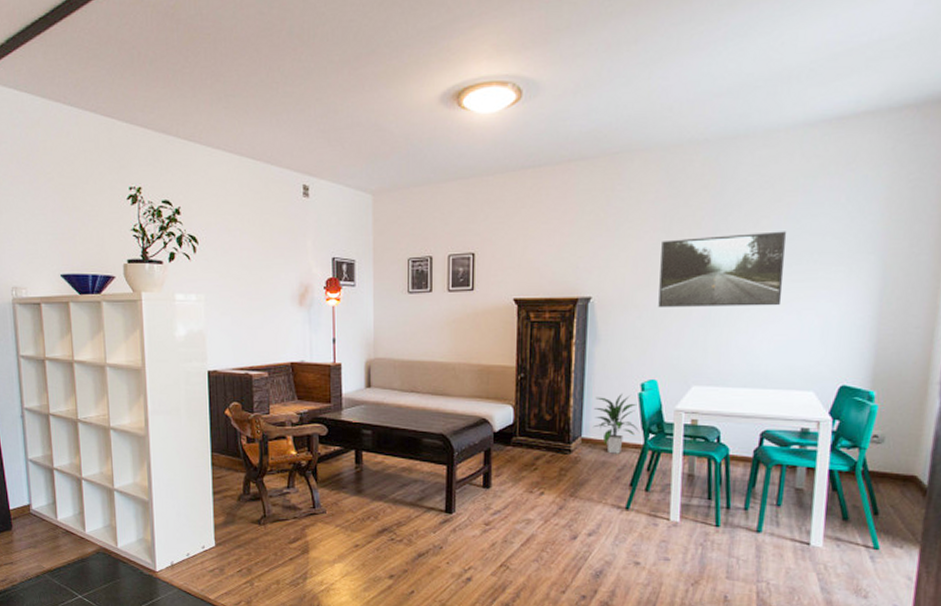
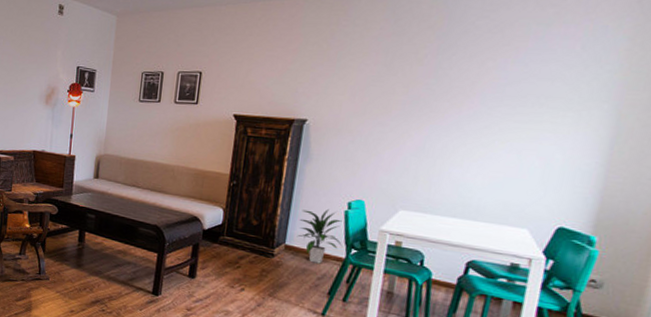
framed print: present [658,231,787,307] -> none [372,73,514,144]

